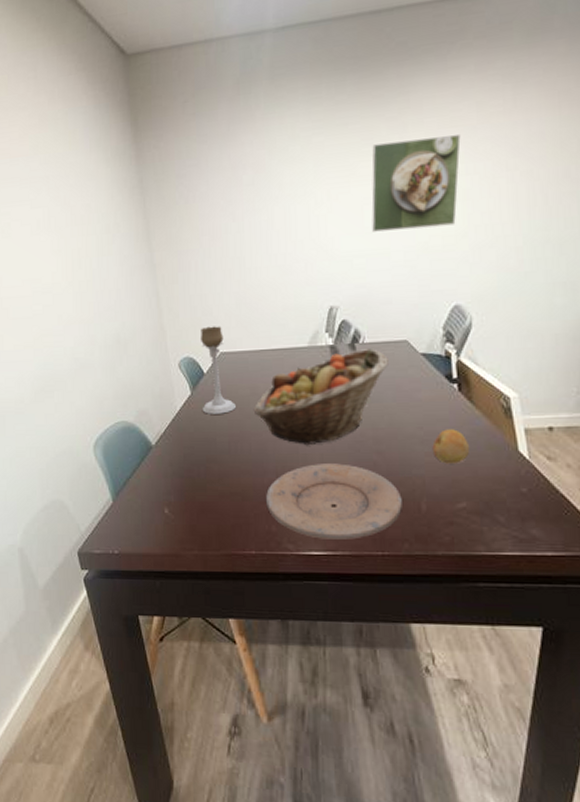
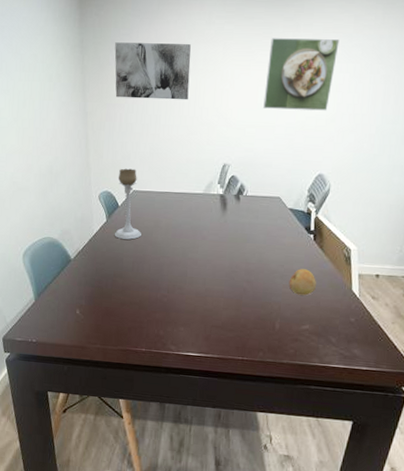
wall art: none [181,166,277,242] -> present [114,42,191,100]
fruit basket: present [253,349,389,446] -> none [155,200,264,271]
plate: present [266,463,402,540] -> none [158,286,262,346]

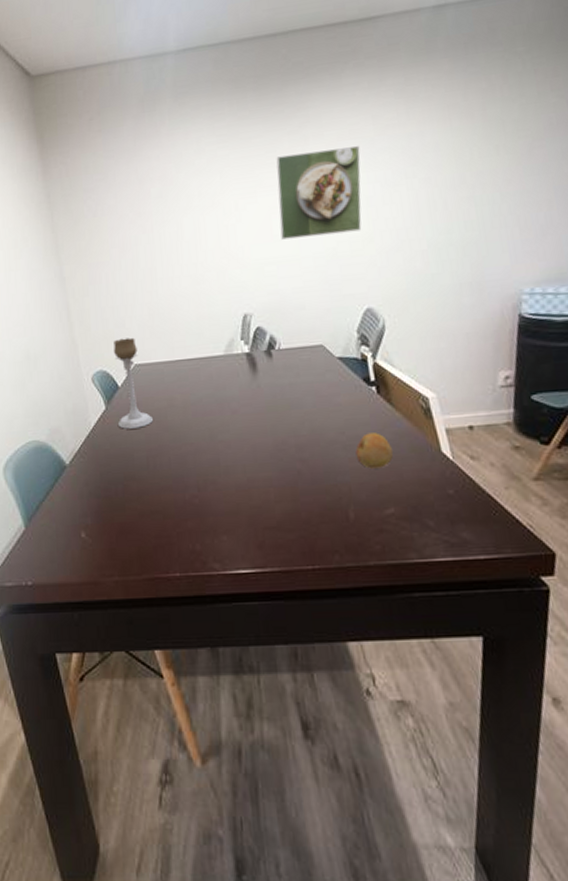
wall art: present [114,42,191,100] -> none [89,179,187,255]

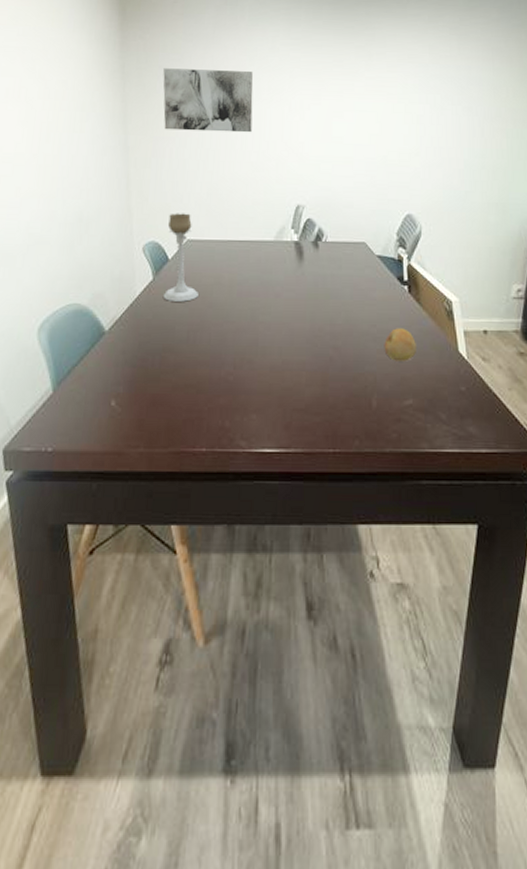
wall art: none [89,179,187,255] -> present [163,68,254,133]
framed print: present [276,146,362,240] -> none [339,67,416,144]

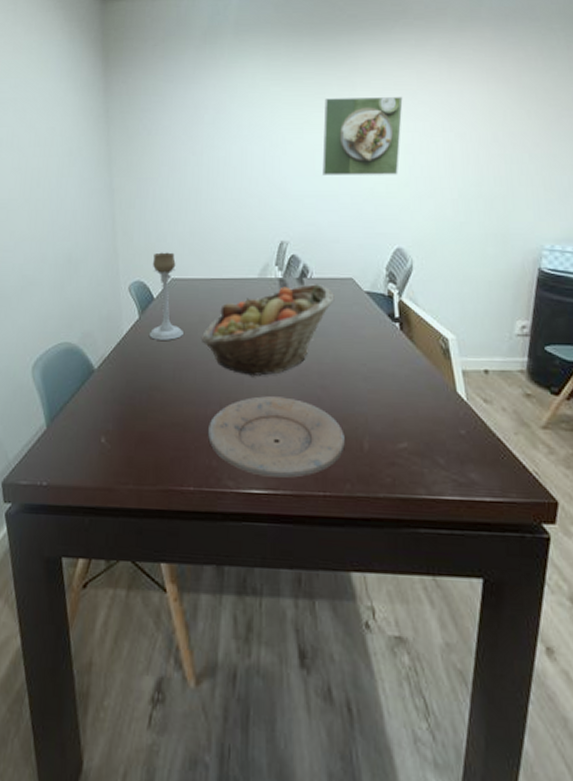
wall art: present [163,68,254,133] -> none [145,109,234,171]
fruit basket: none [216,247,348,338] -> present [201,284,335,377]
plate: none [221,357,354,436] -> present [208,396,345,478]
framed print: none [339,67,416,144] -> present [322,97,403,175]
fruit: present [384,328,418,362] -> none [375,367,411,402]

